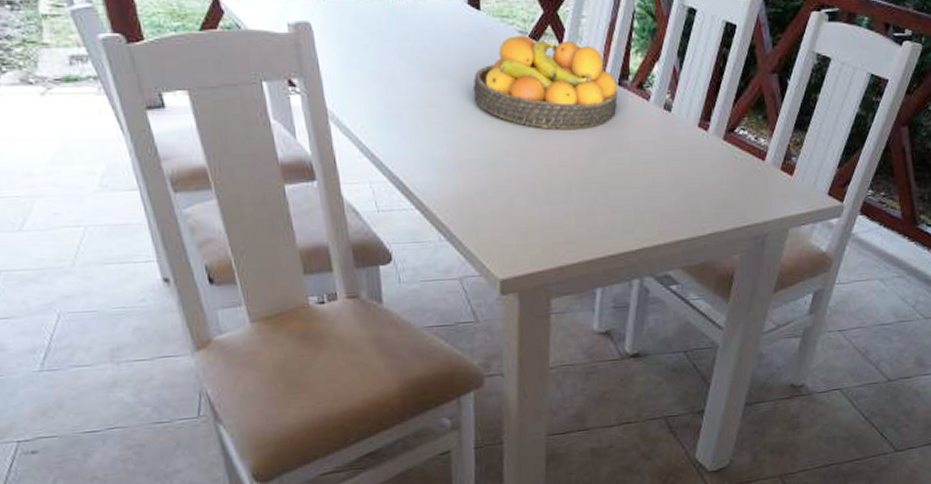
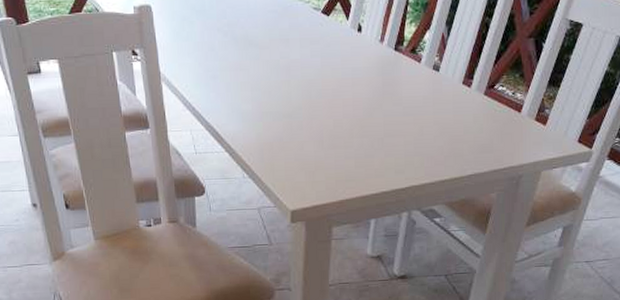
fruit bowl: present [473,35,618,129] -> none [274,11,394,87]

